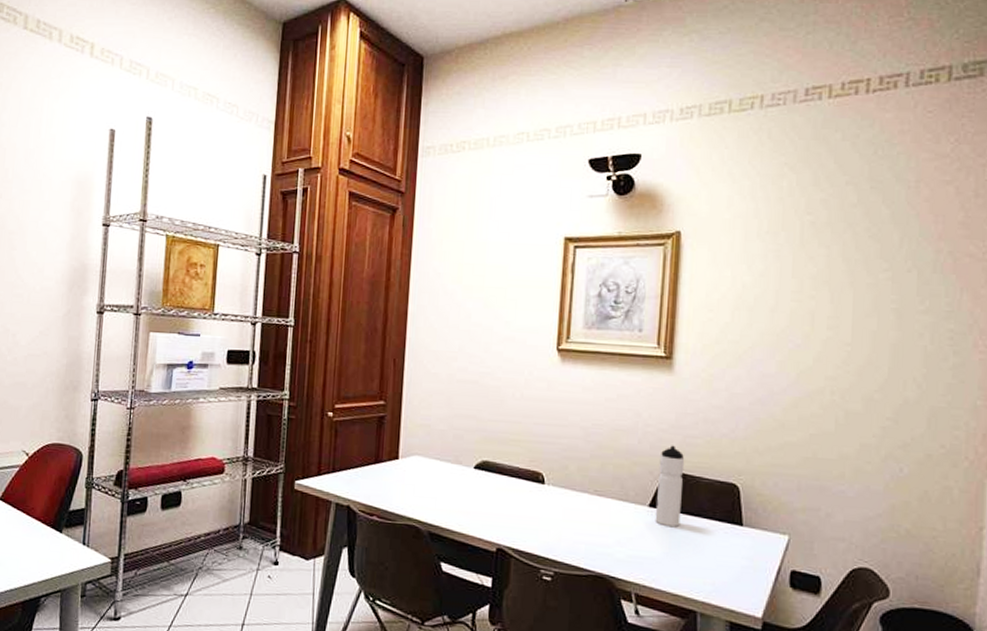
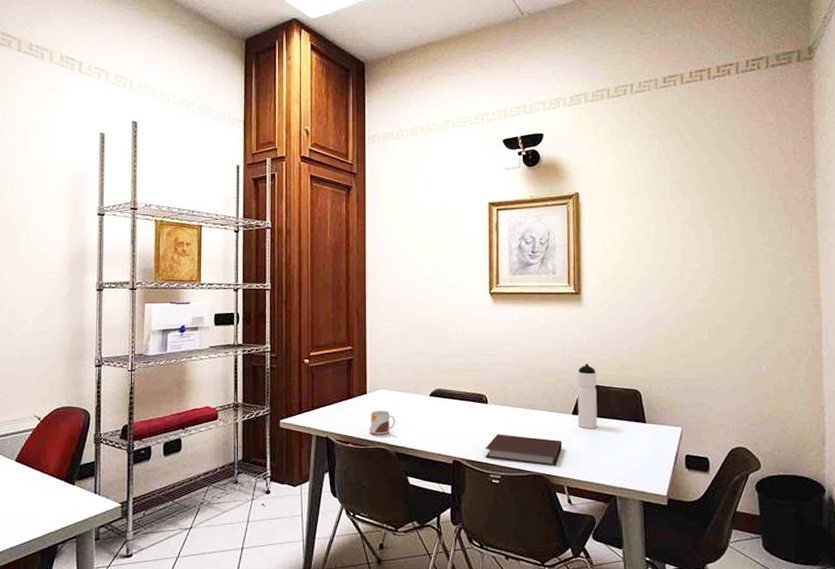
mug: none [398,480,431,510] -> present [369,411,395,435]
notebook: none [536,521,634,567] -> present [485,434,563,466]

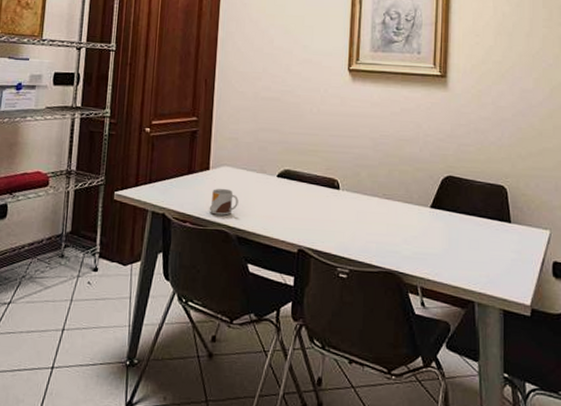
notebook: present [485,434,563,466] -> none [333,223,419,263]
water bottle: present [577,363,598,430] -> none [436,152,460,226]

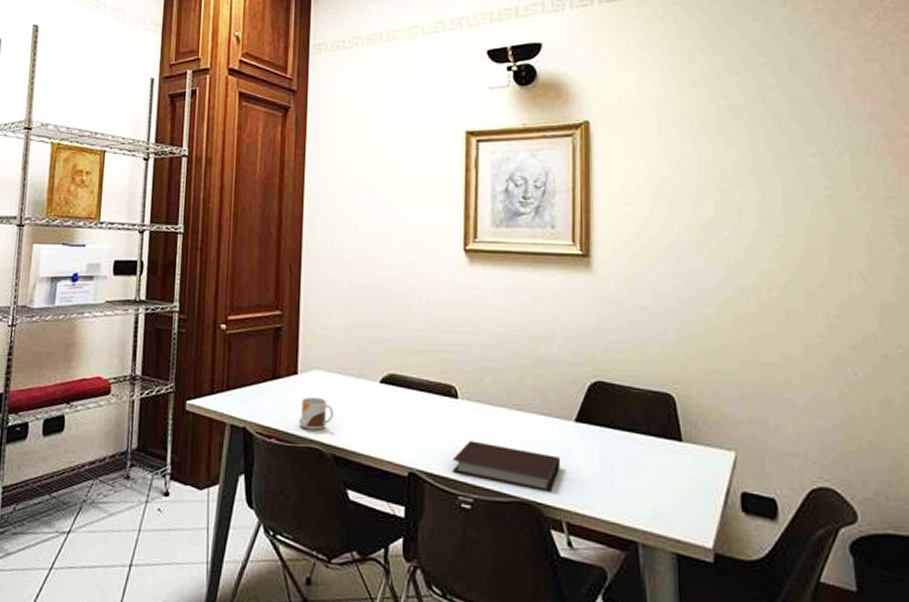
notebook: none [333,223,419,263] -> present [452,441,561,492]

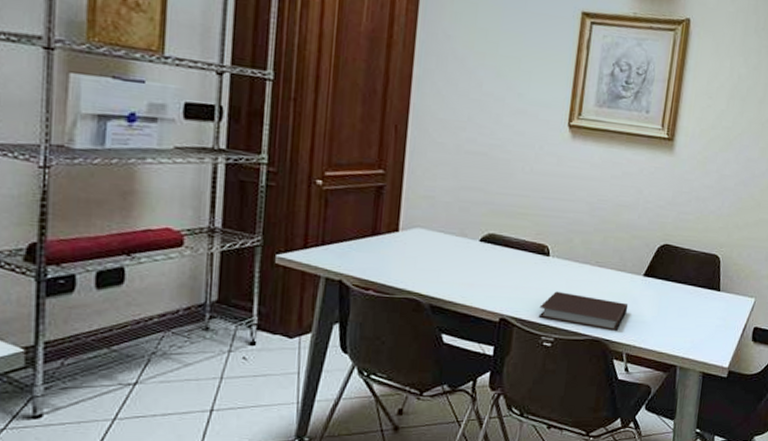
mug: present [298,397,334,430] -> none [397,253,433,283]

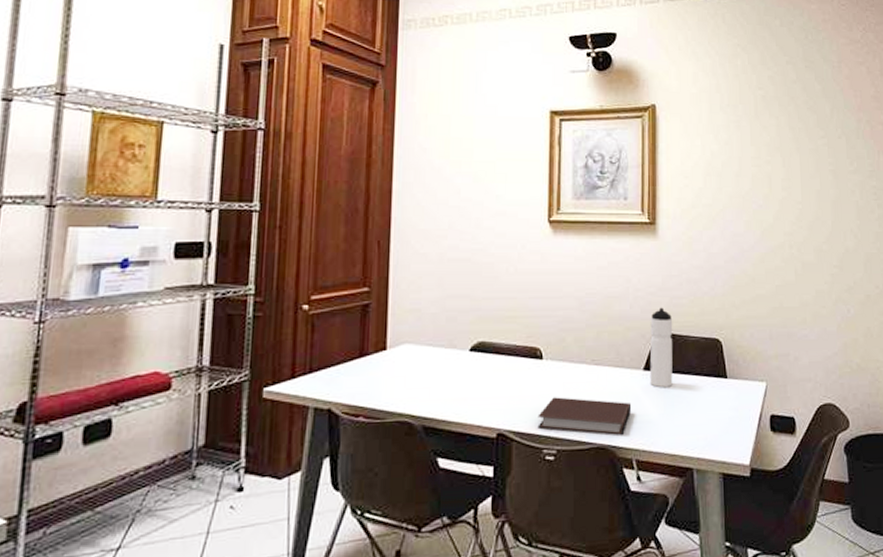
water bottle: none [647,220,678,294] -> present [649,307,673,388]

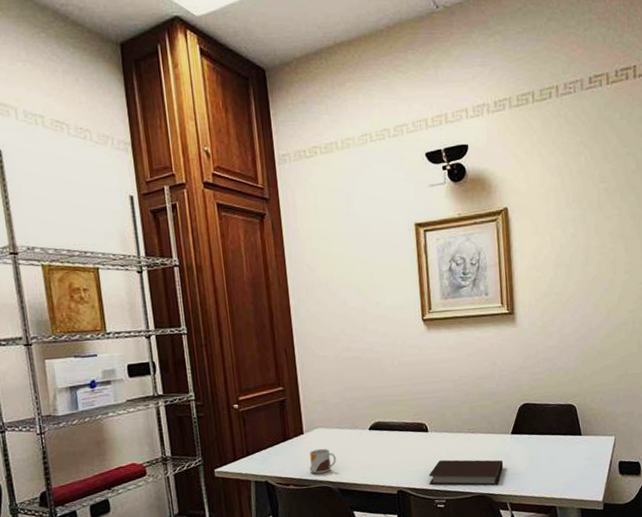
mug: none [387,371,424,404] -> present [309,449,336,474]
water bottle: present [649,307,673,388] -> none [514,383,536,447]

